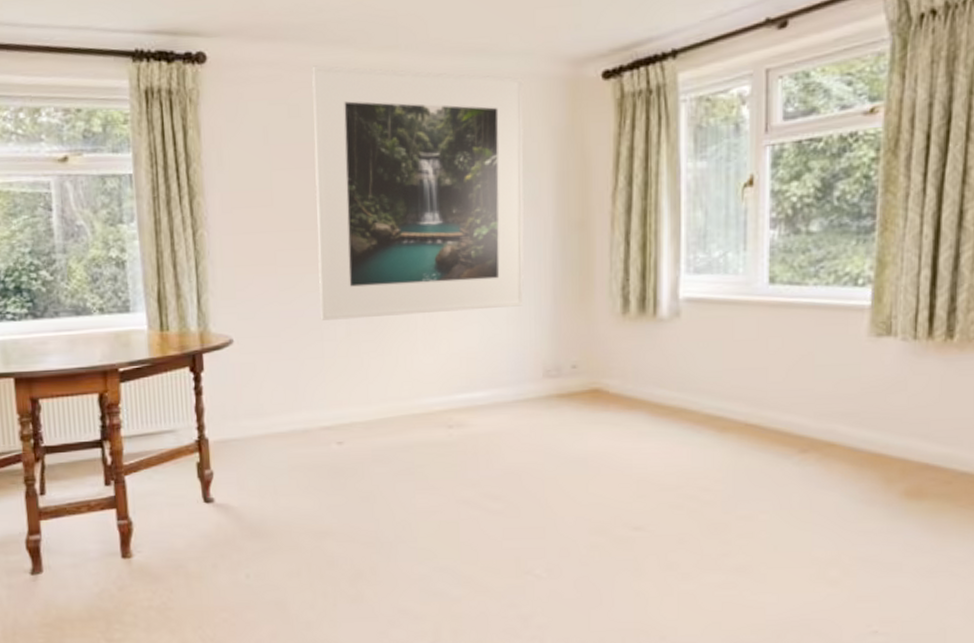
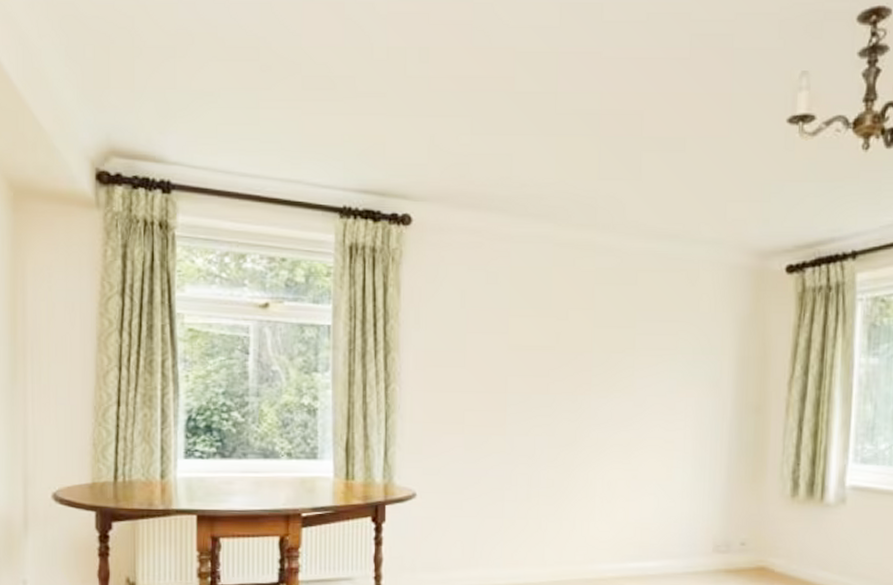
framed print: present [312,65,524,320] -> none [503,237,712,482]

